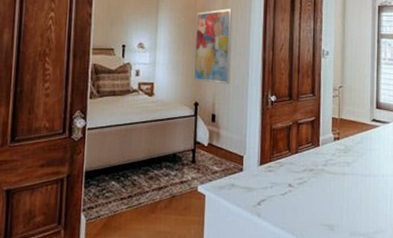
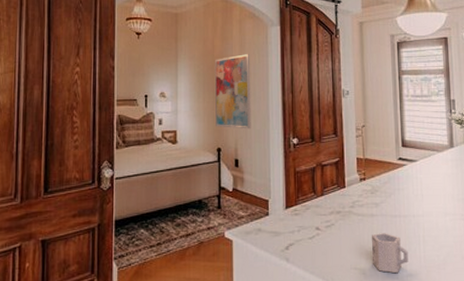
cup: none [341,191,375,231] -> present [371,233,408,274]

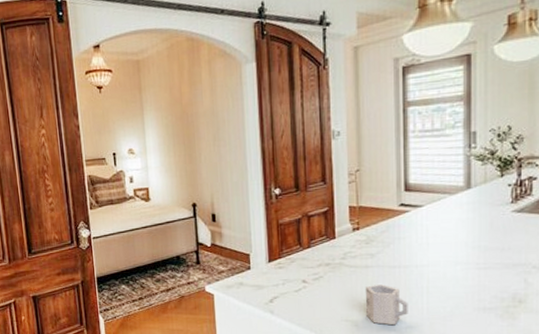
wall art: present [214,54,251,129] -> none [183,99,228,182]

